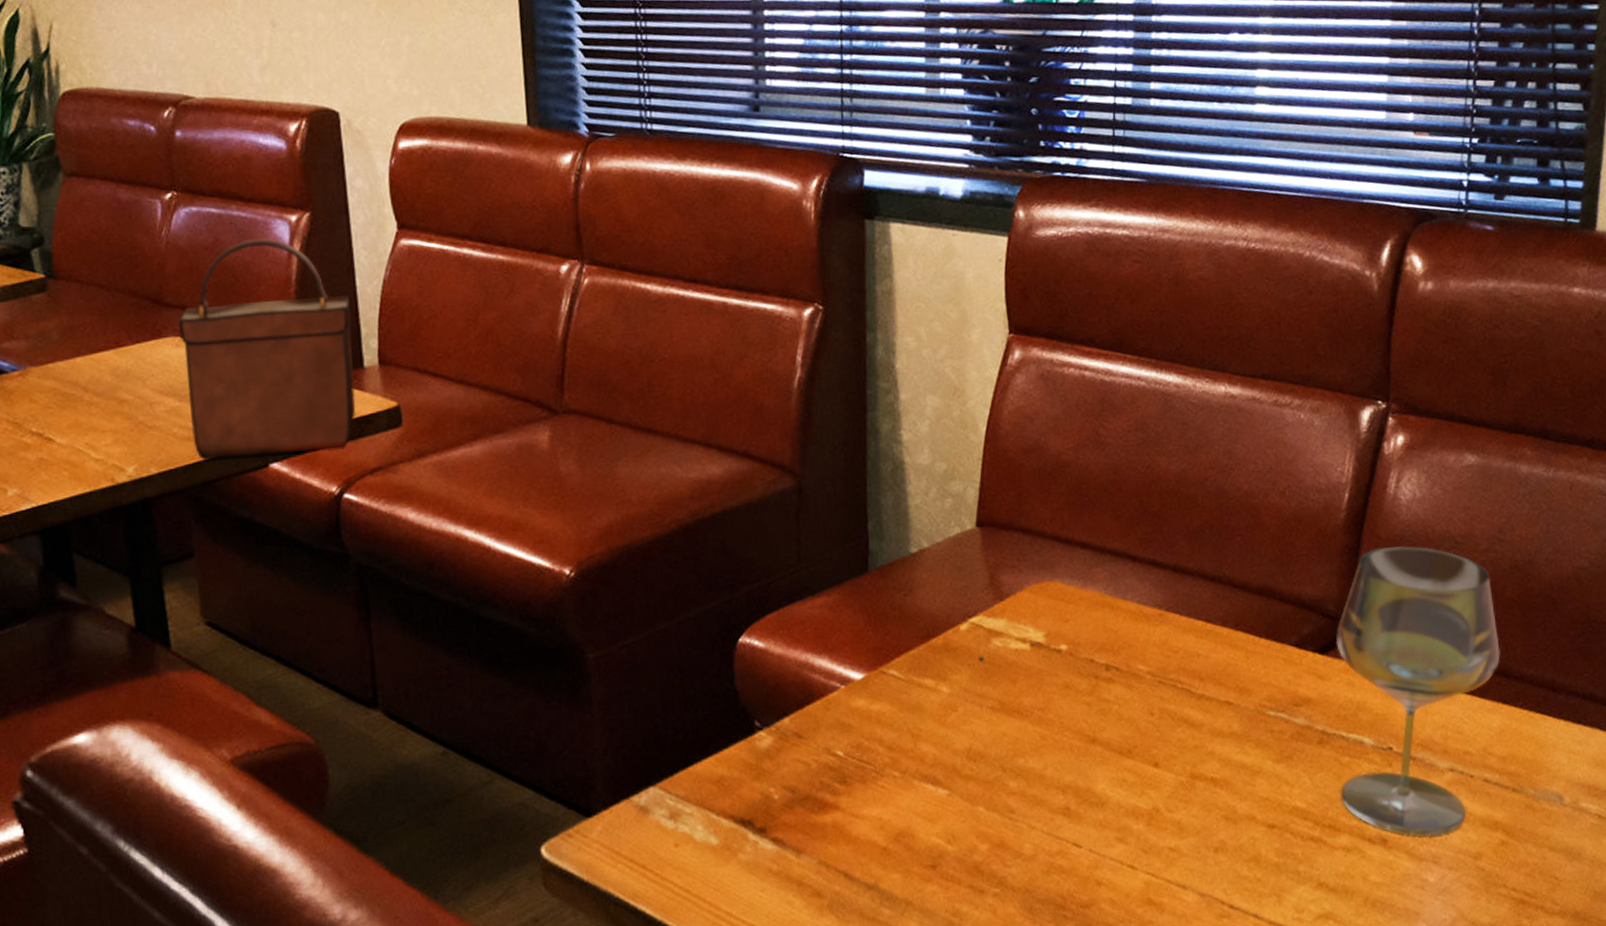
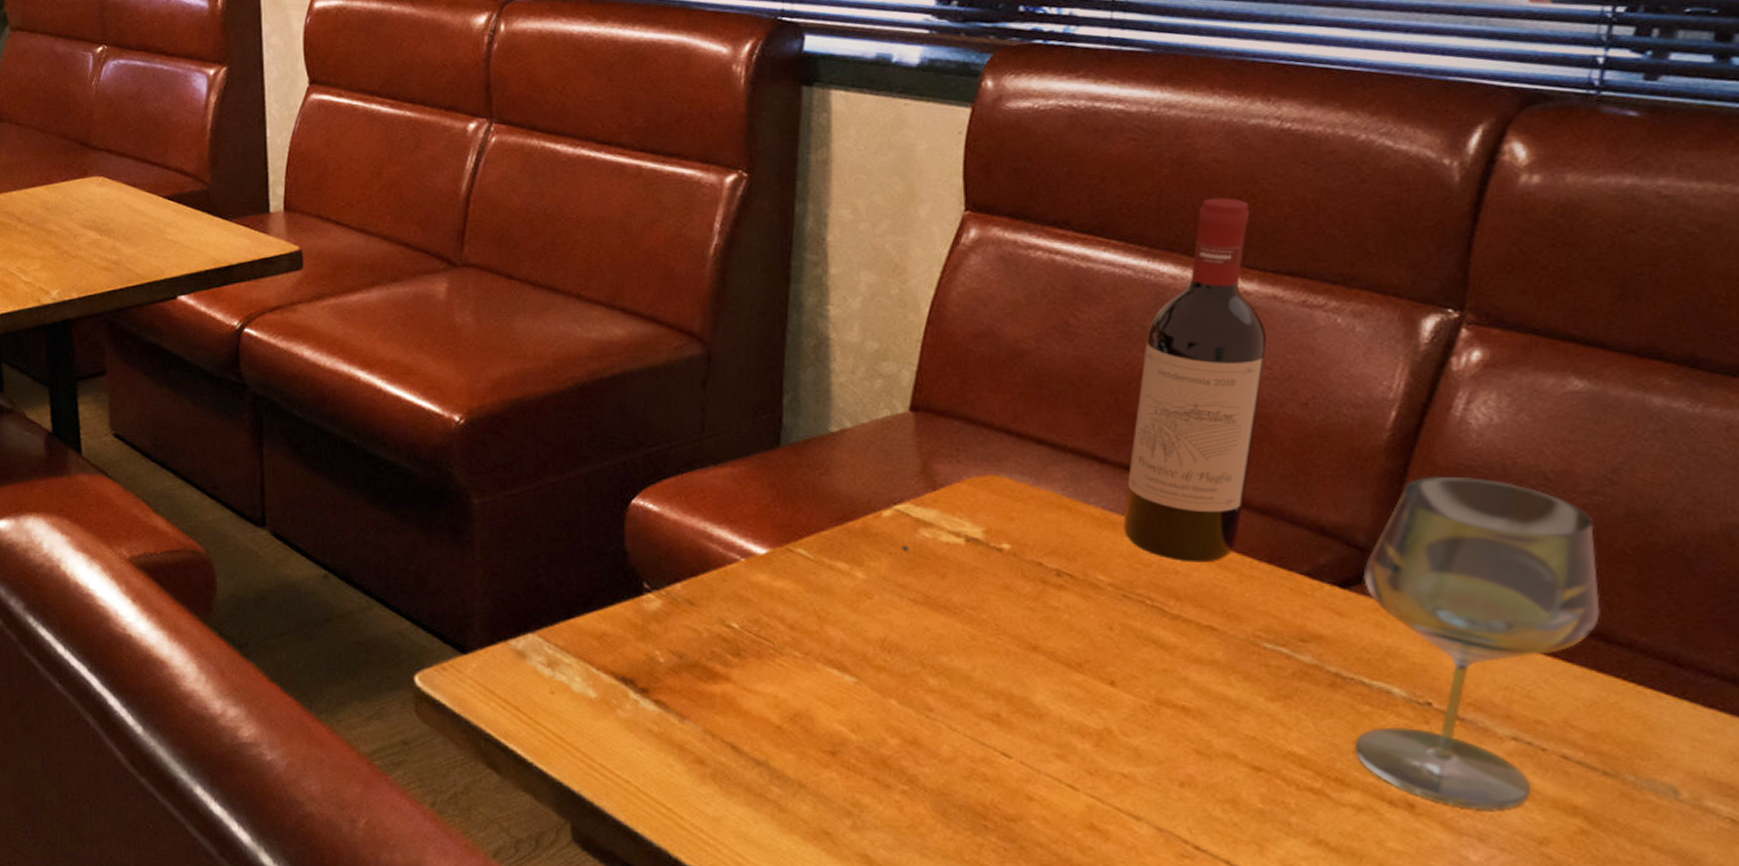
handbag: present [178,237,356,459] -> none [102,89,261,289]
wine bottle: none [1154,311,1252,645] -> present [1124,197,1267,563]

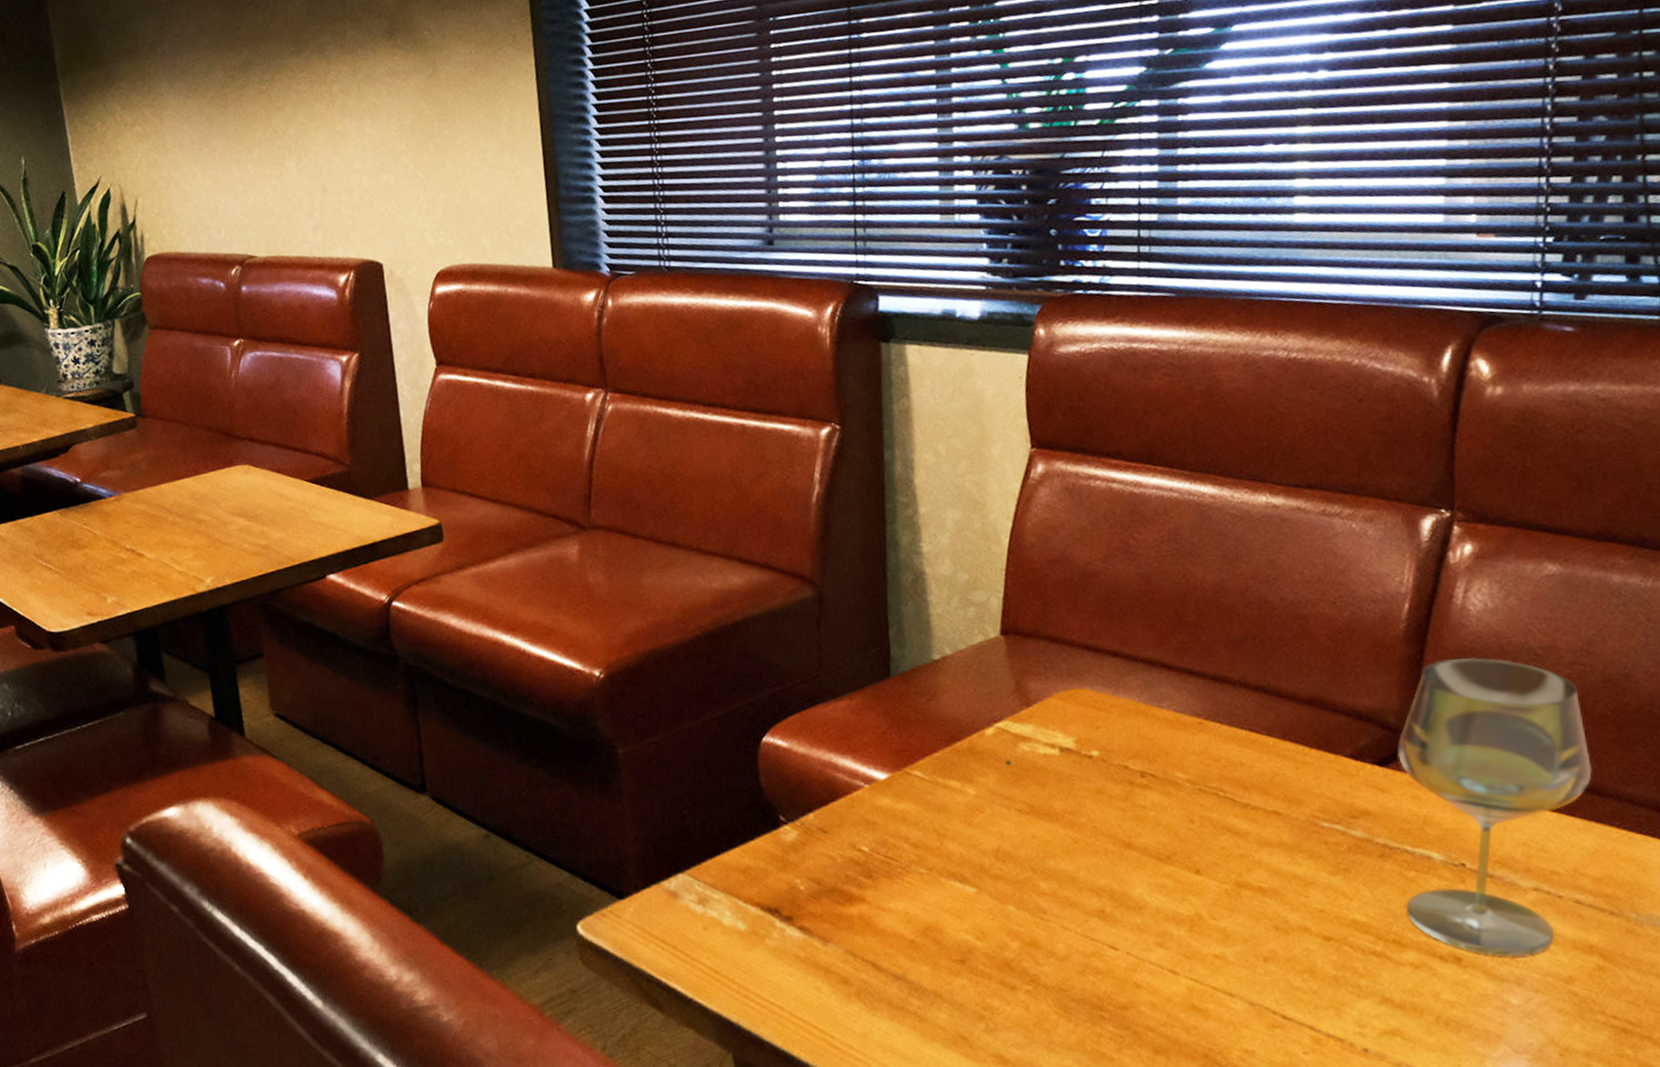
wine bottle: present [1124,197,1267,563] -> none [1192,422,1297,754]

